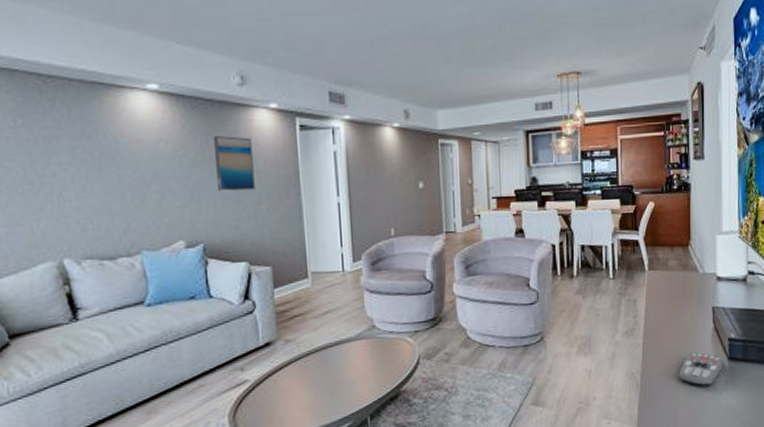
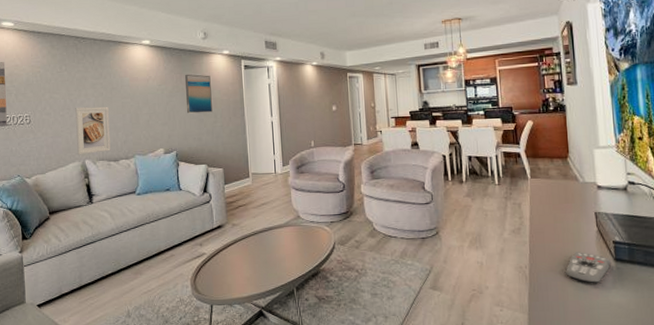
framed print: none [43,180,103,252] -> present [75,106,111,155]

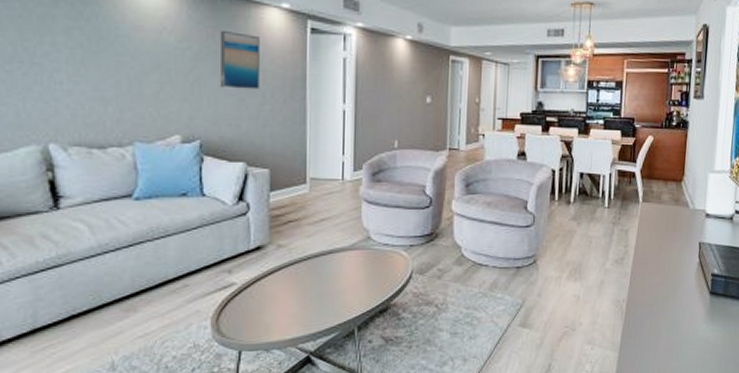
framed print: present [75,106,111,155] -> none [33,62,93,136]
remote control: present [566,252,612,284] -> none [662,284,707,319]

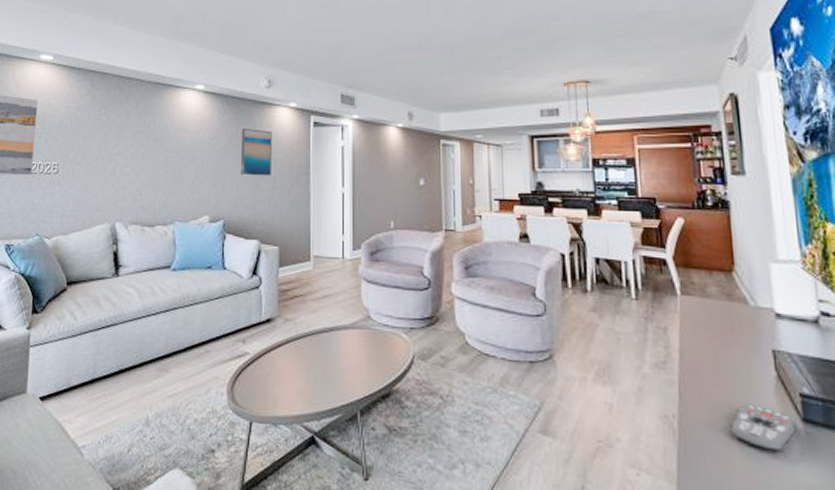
remote control: none [662,284,707,319] -> present [731,403,798,453]

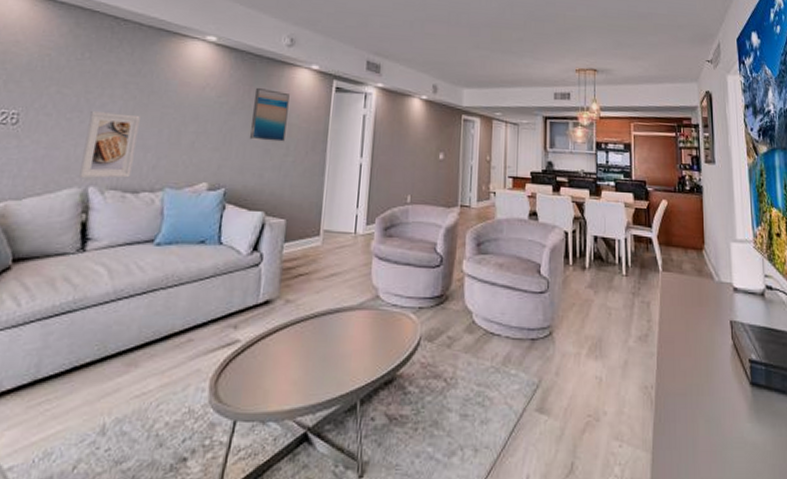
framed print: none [108,159,149,216] -> present [79,111,140,179]
remote control: present [731,403,798,453] -> none [697,371,747,415]

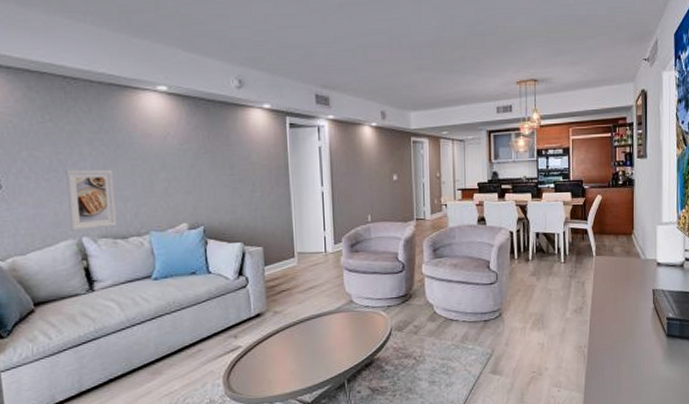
wall art: present [250,87,290,142] -> none [213,131,250,181]

